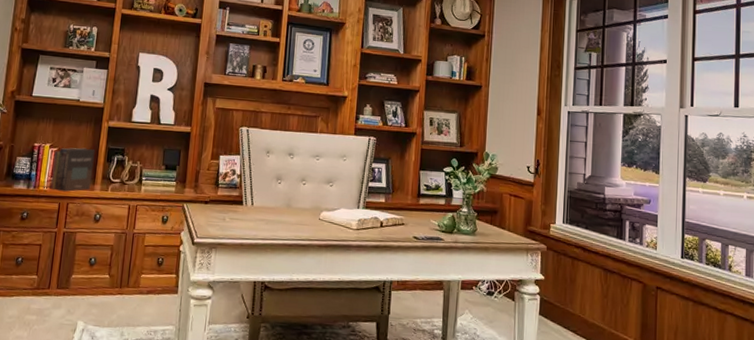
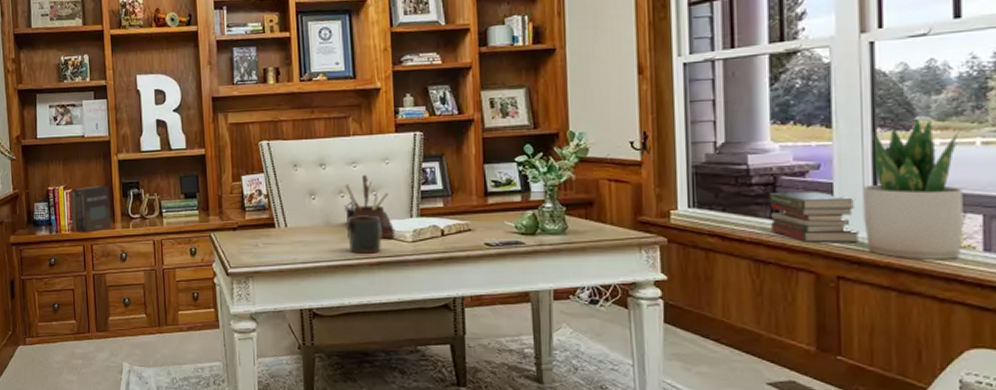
desk organizer: none [303,167,343,226] -> present [343,174,395,240]
mug: none [303,201,333,237] -> present [347,215,382,255]
books: none [616,218,673,262] -> present [769,192,861,243]
planter: none [675,175,735,280] -> present [863,119,963,260]

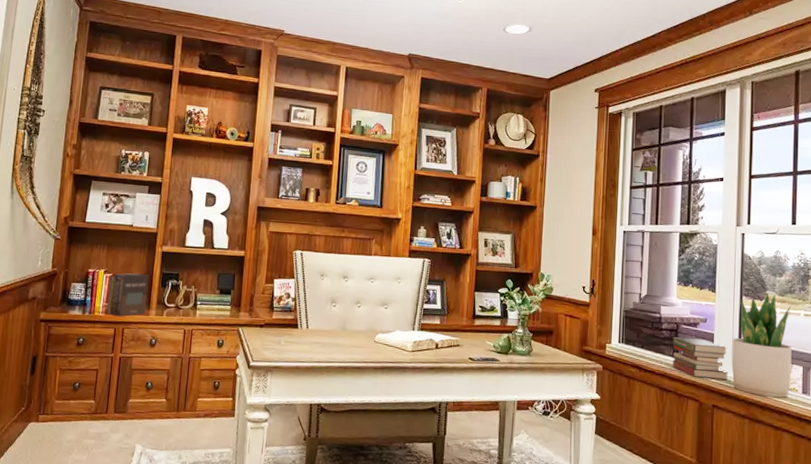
desk organizer: present [343,174,395,240] -> none [358,289,398,348]
mug: present [347,215,382,255] -> none [359,324,388,360]

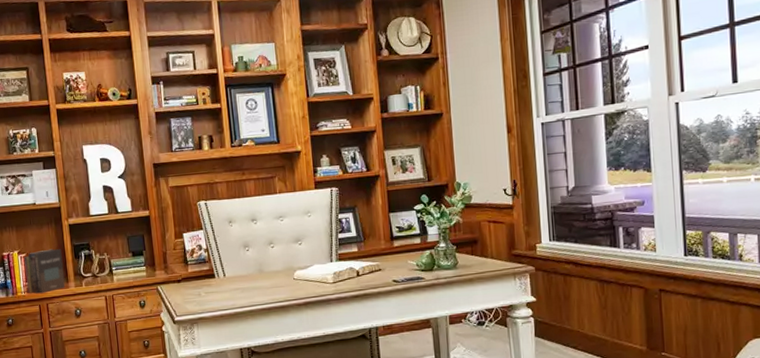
books: present [672,337,729,381] -> none [608,223,675,264]
planter: present [731,293,792,398] -> none [675,163,745,273]

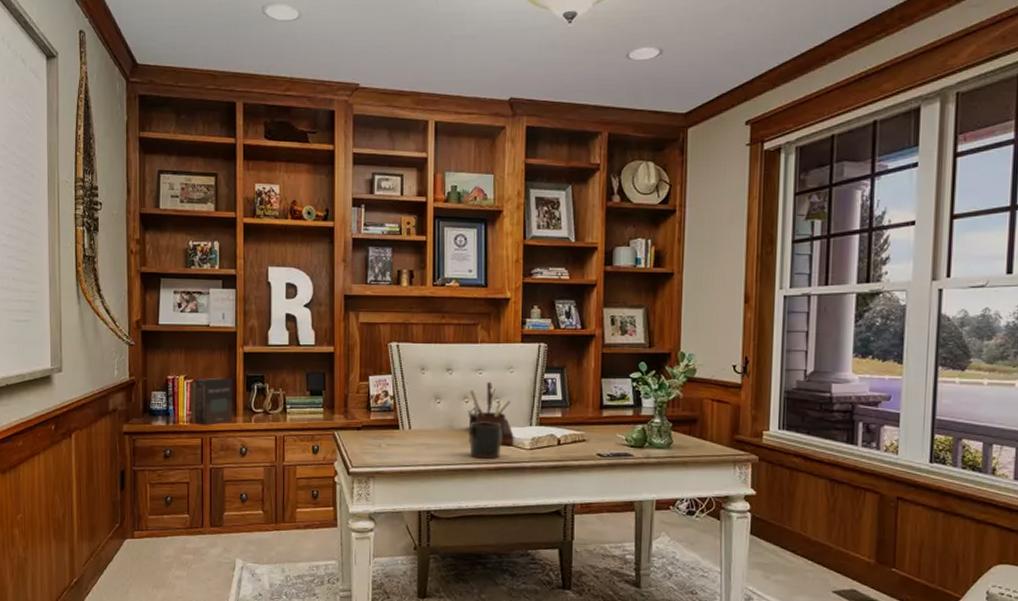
desk organizer: none [274,226,318,284] -> present [467,381,514,447]
mug: none [277,262,308,297] -> present [469,421,502,460]

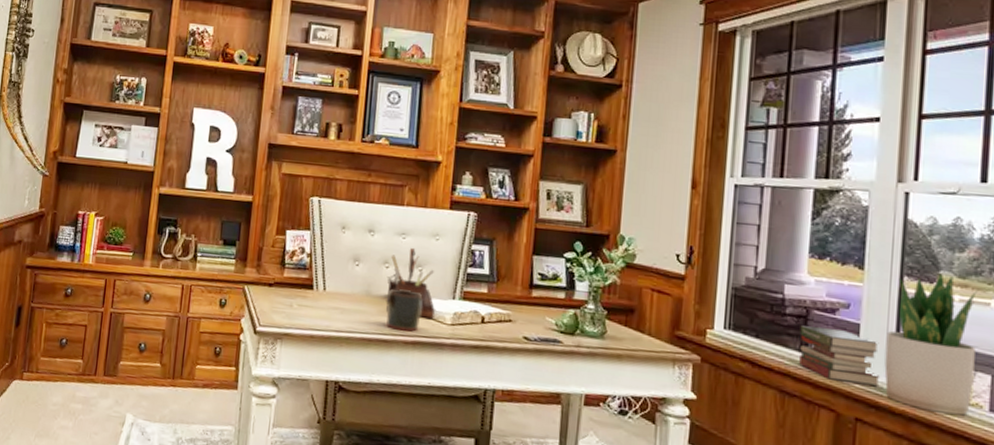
books: present [189,377,233,427] -> none [95,217,145,268]
books: none [846,420,919,468] -> present [799,325,880,387]
planter: none [922,361,1003,486] -> present [884,274,977,416]

